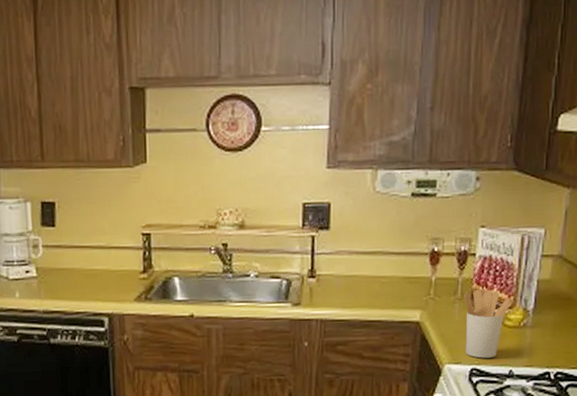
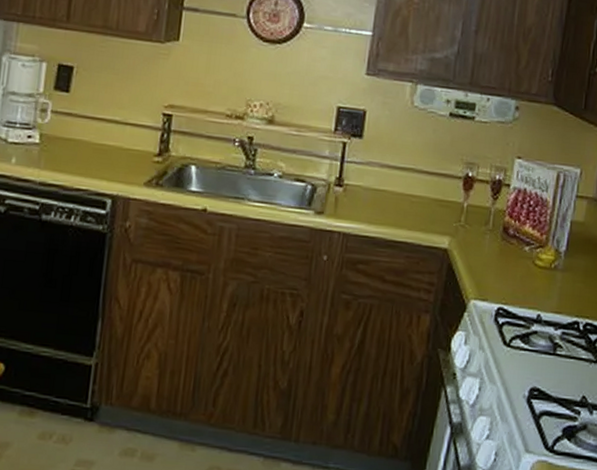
utensil holder: present [464,290,512,358] -> none [492,223,544,299]

